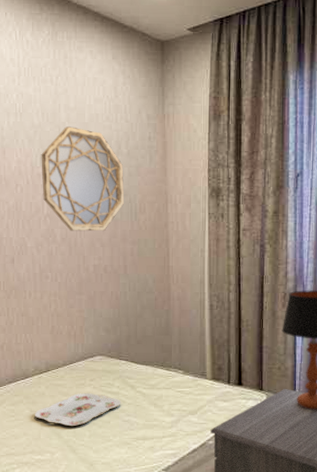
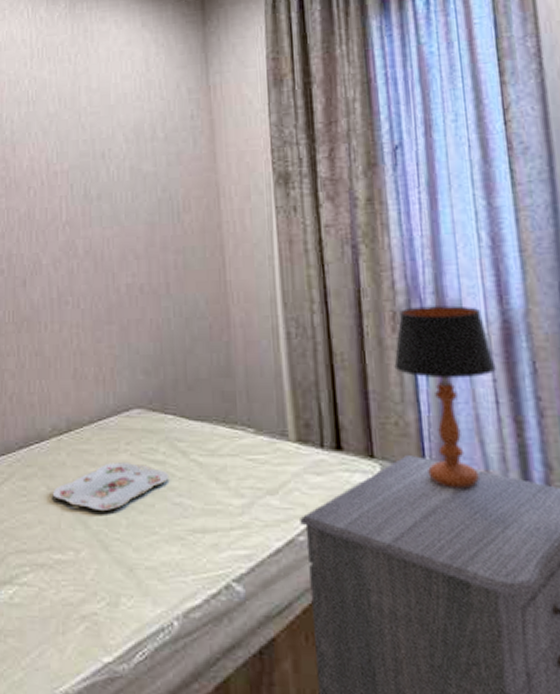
home mirror: present [41,126,124,231] -> none [58,111,162,242]

